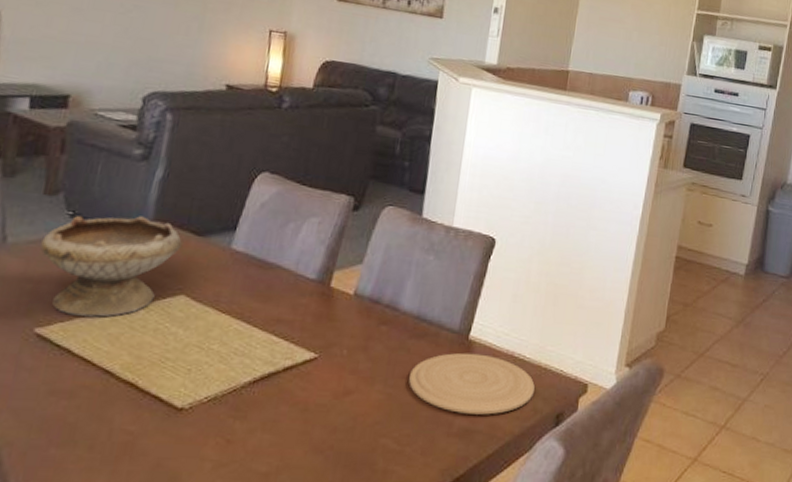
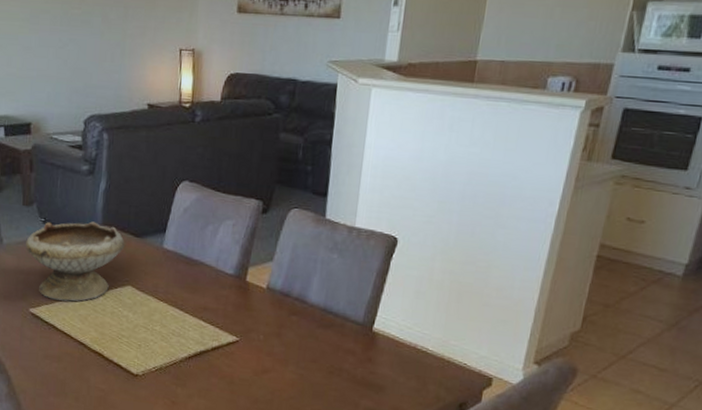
plate: present [409,352,535,415] -> none [318,342,438,399]

